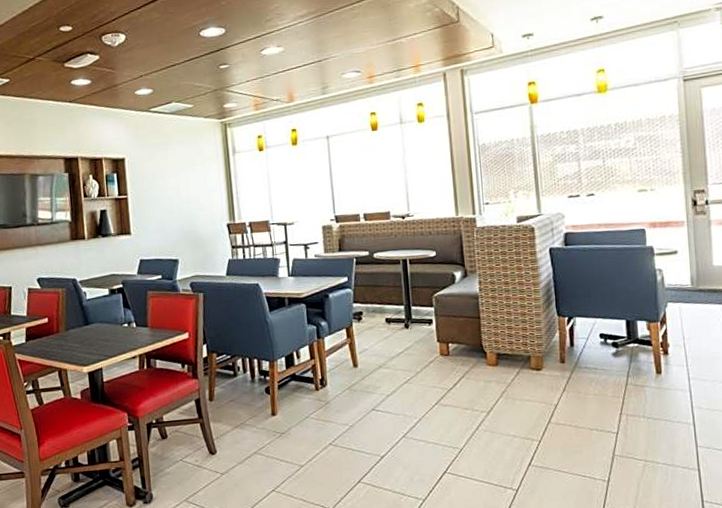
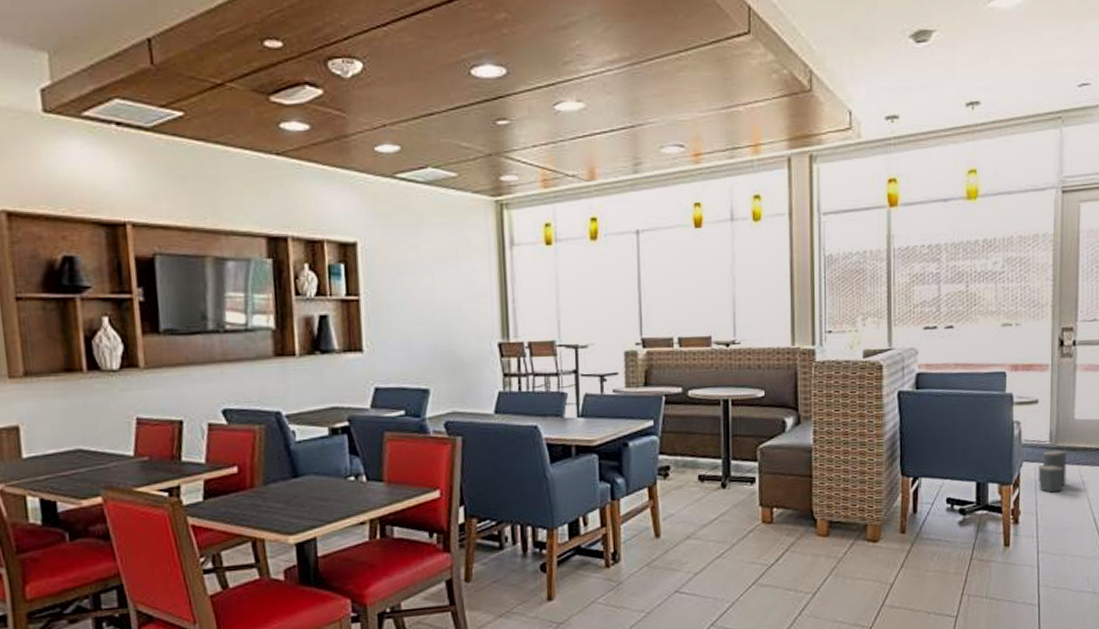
laundry hamper: none [682,292,710,328] -> present [1038,450,1067,493]

